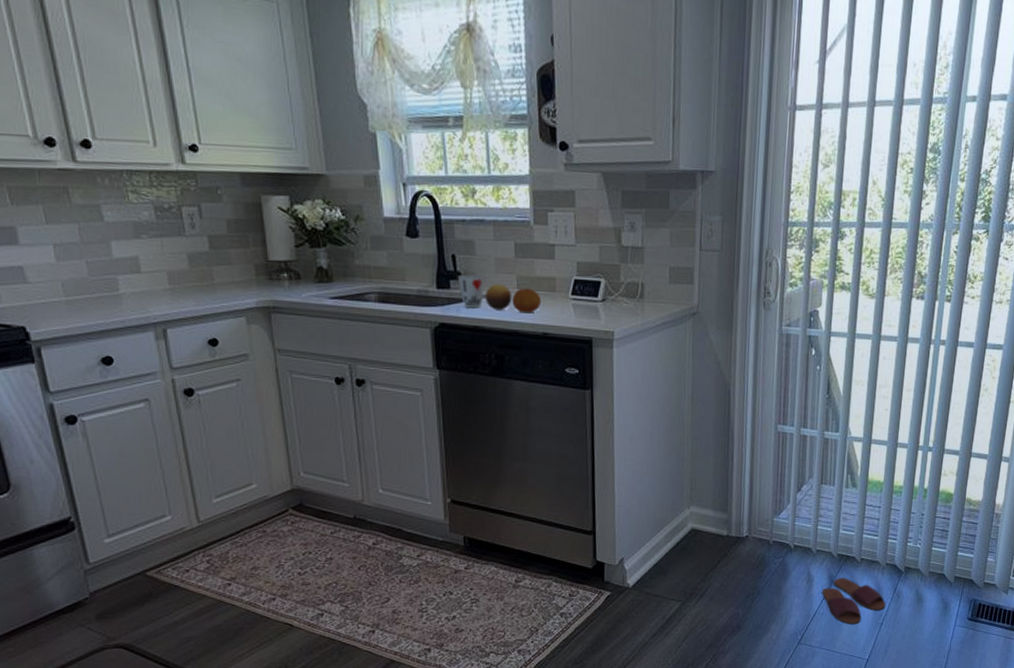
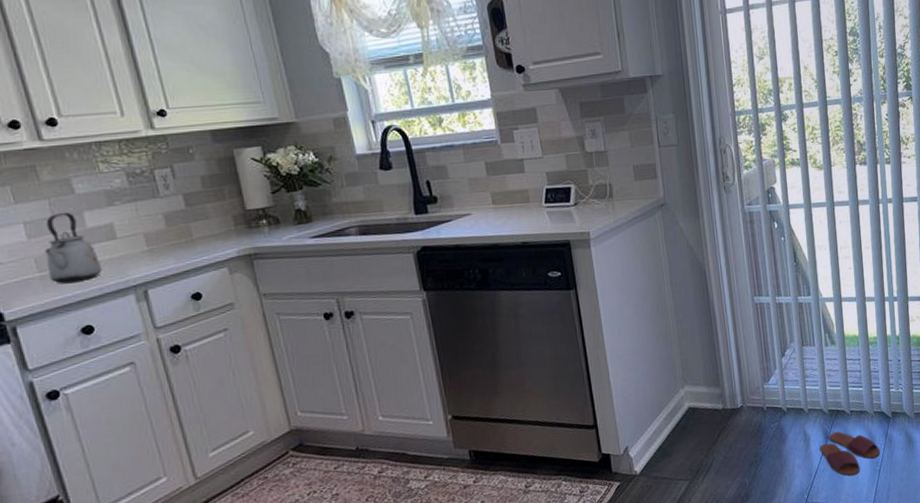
kettle: none [71,239,126,312] -> present [44,213,103,284]
cup: present [457,274,484,309] -> none [434,196,462,229]
fruit: present [485,284,512,311] -> none [463,202,489,228]
fruit: present [512,288,542,314] -> none [489,202,518,227]

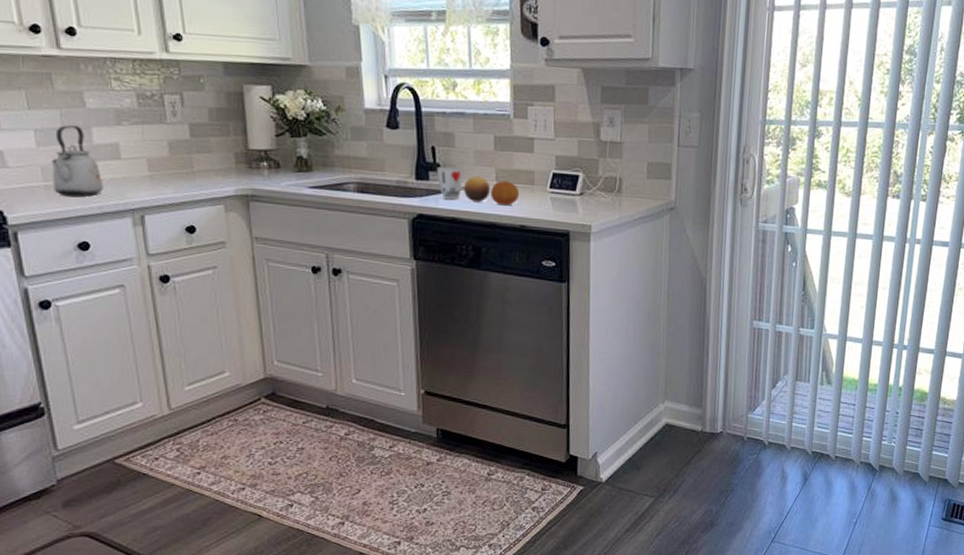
cup: none [434,196,462,229] -> present [436,166,463,200]
fruit: none [463,202,489,228] -> present [464,176,491,203]
fruit: none [489,202,518,227] -> present [490,181,520,206]
slippers: present [820,431,881,476] -> none [796,475,860,522]

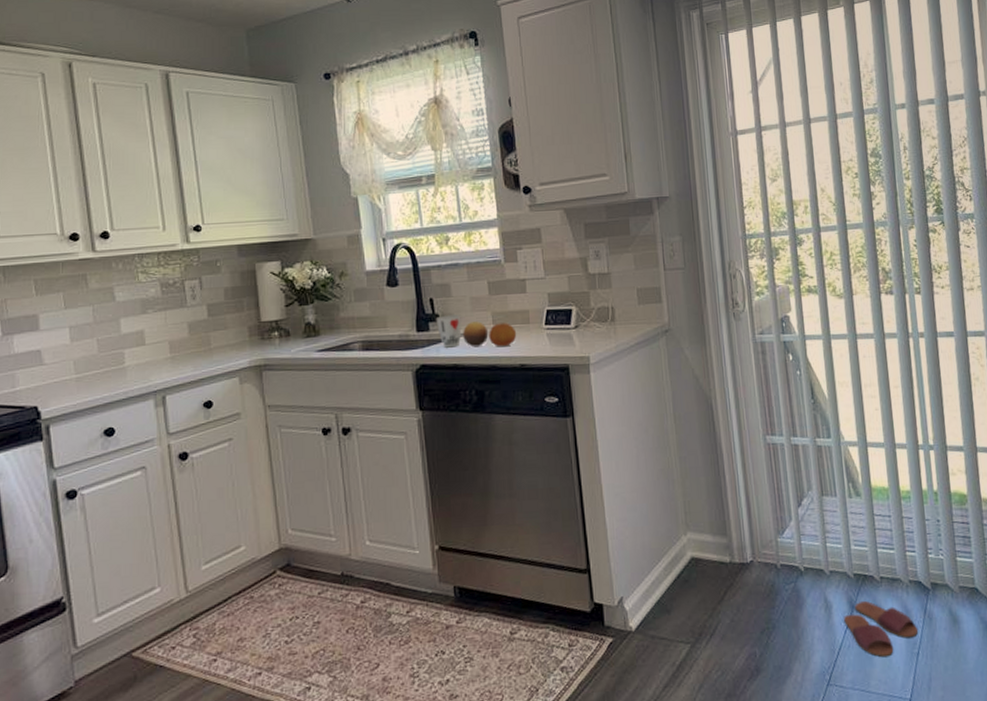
kettle: present [51,125,104,197] -> none [83,319,130,386]
slippers: none [796,475,860,522] -> present [844,600,919,657]

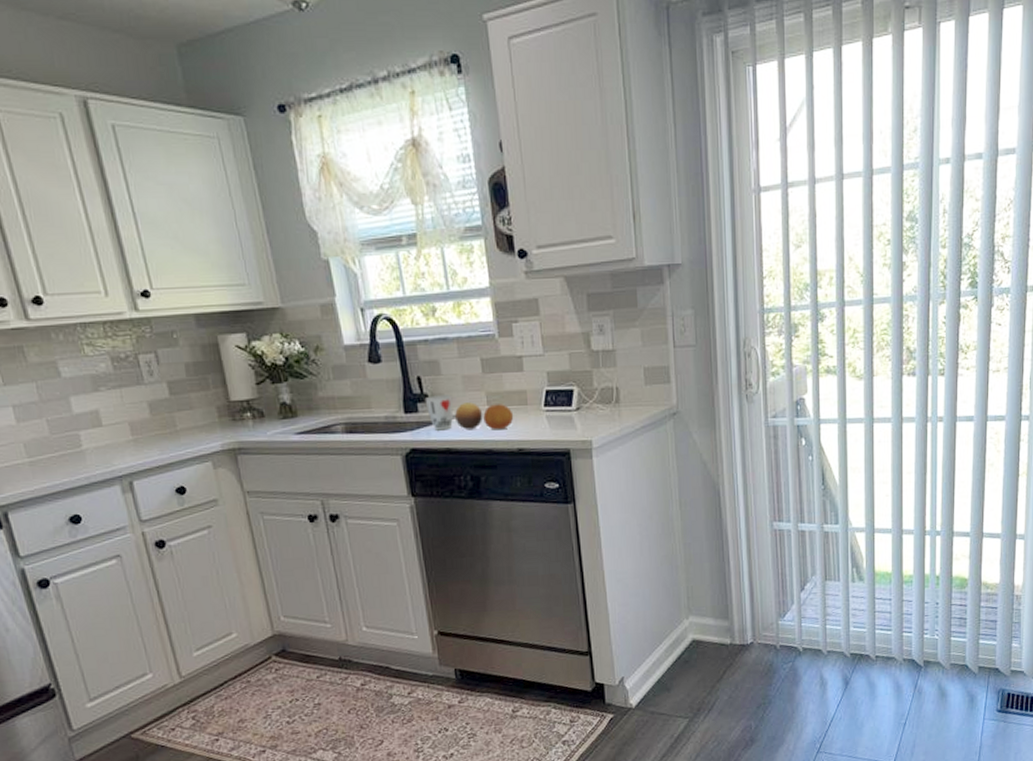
slippers: present [844,600,919,657] -> none [838,677,908,727]

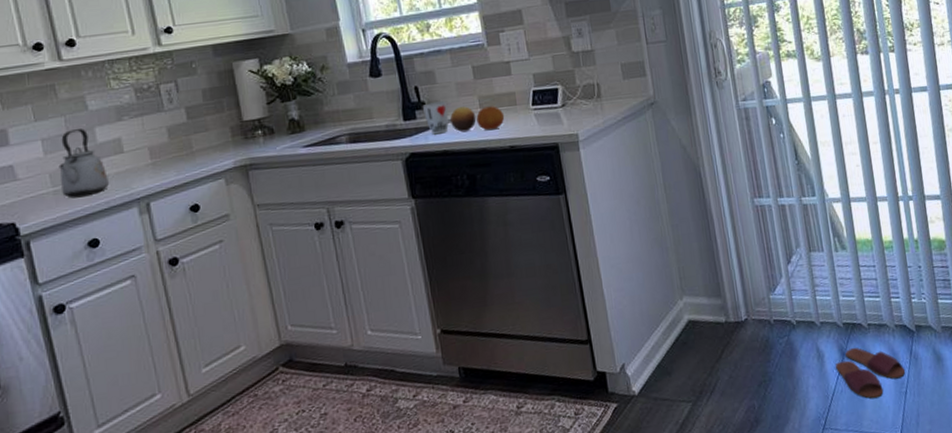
kettle: none [33,397,89,471] -> present [59,128,110,199]
slippers: none [838,677,908,727] -> present [835,347,906,399]

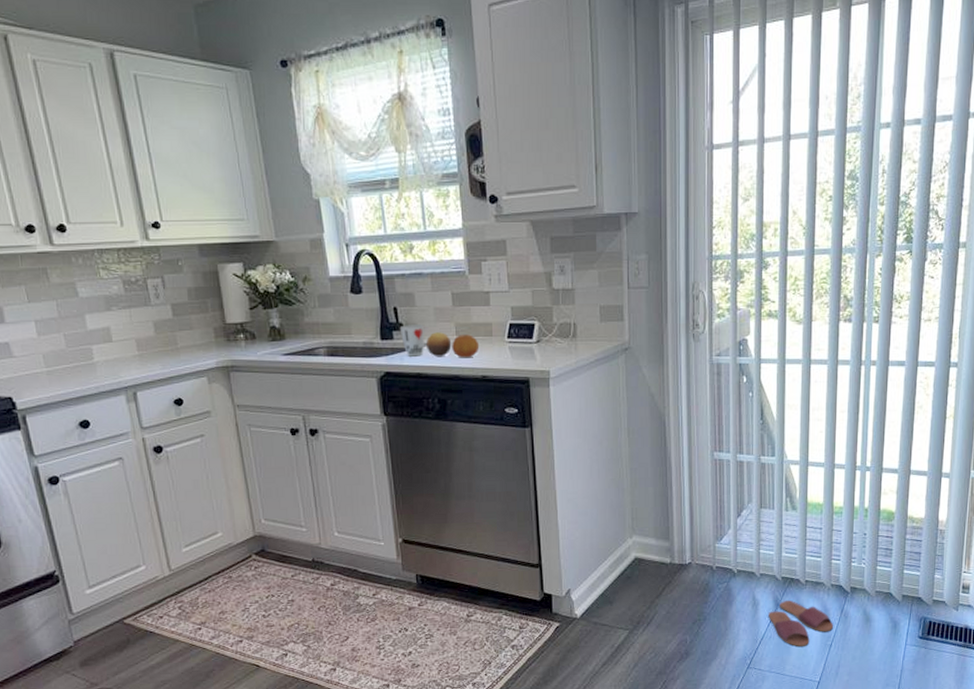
kettle: present [59,128,110,199] -> none [51,314,100,380]

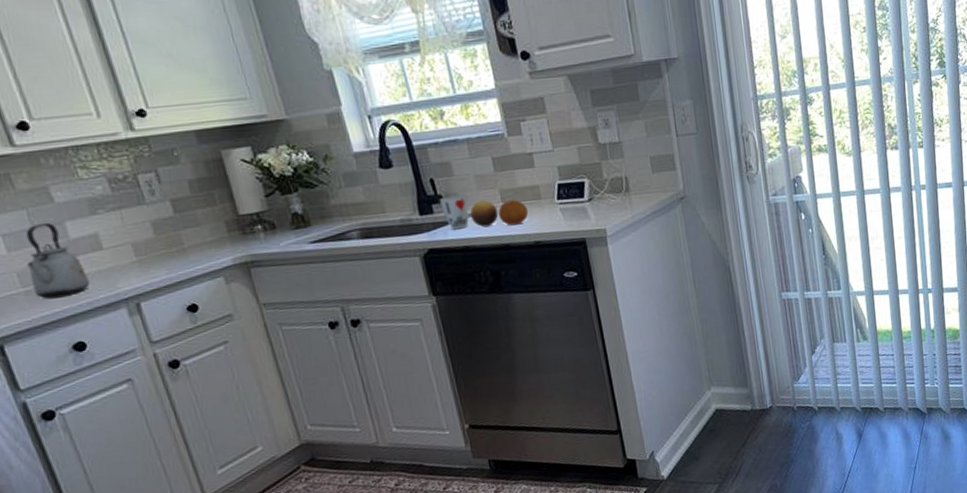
kettle: none [51,314,100,380] -> present [25,223,91,299]
slippers: present [768,599,834,647] -> none [853,429,916,474]

